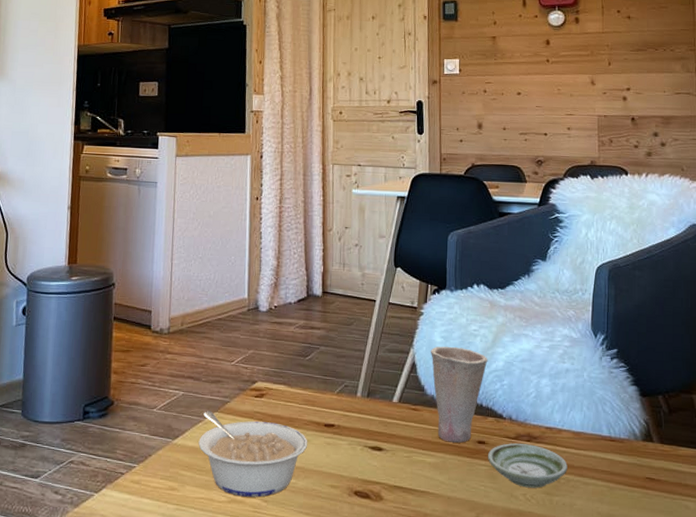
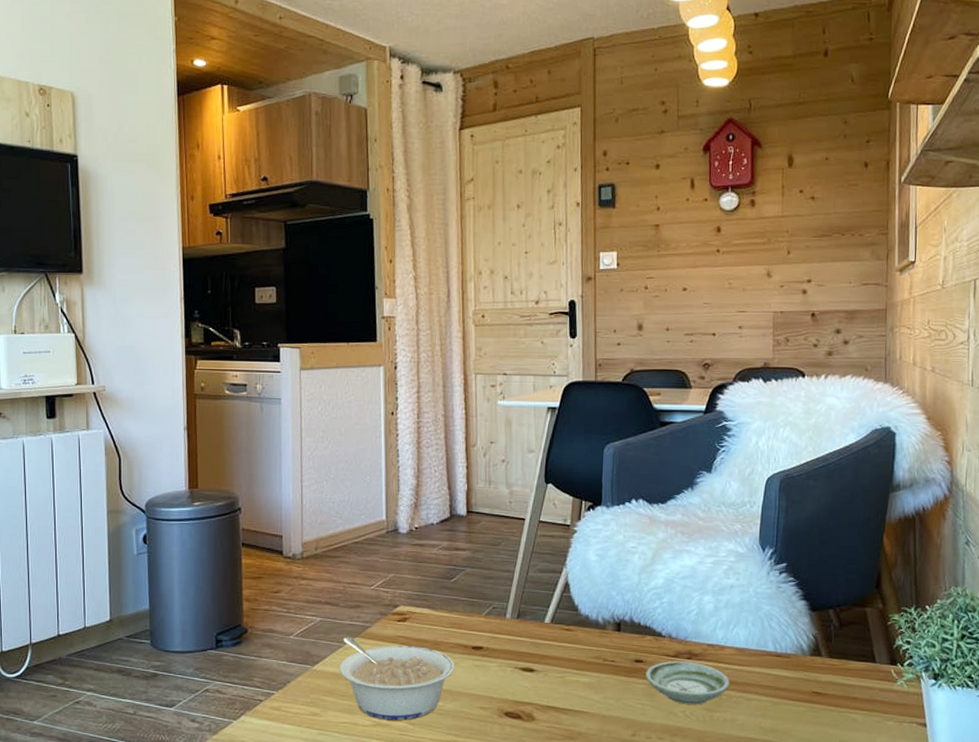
cup: present [430,346,488,443] -> none [584,564,647,662]

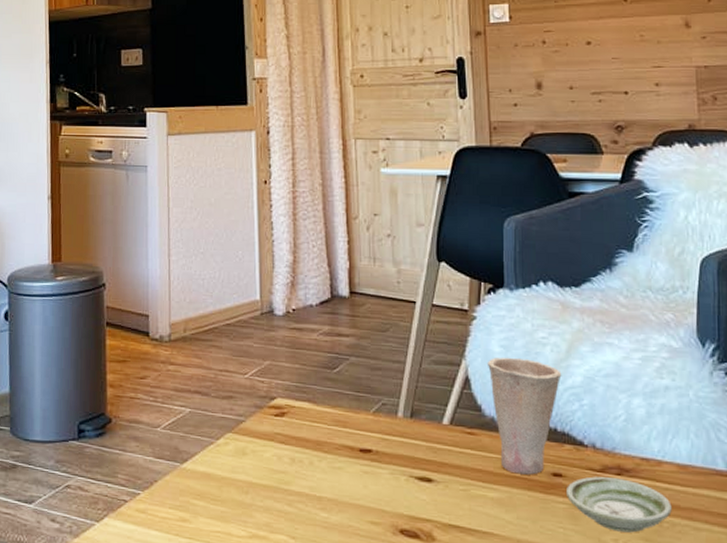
legume: present [339,636,455,721] -> none [211,431,341,533]
cup: none [584,564,647,662] -> present [486,357,562,475]

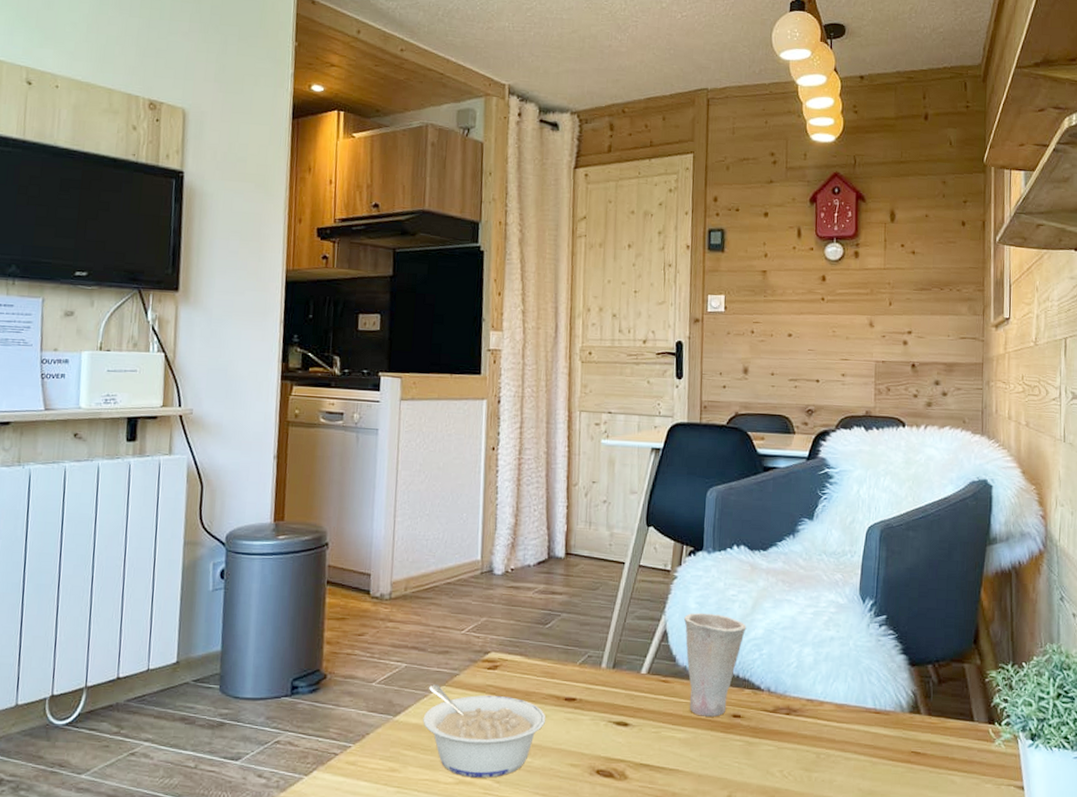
legume: none [211,431,341,533] -> present [423,684,546,778]
saucer: present [565,476,672,533] -> none [742,716,829,764]

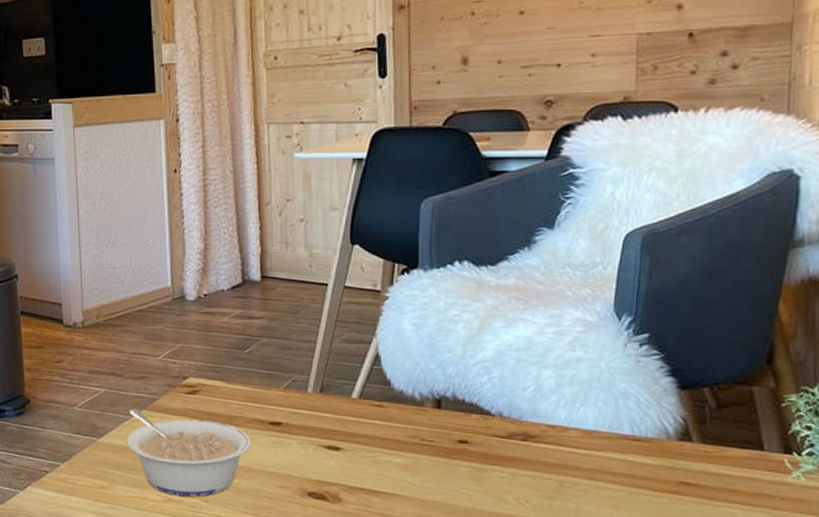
cup: present [683,612,747,717] -> none [397,334,473,442]

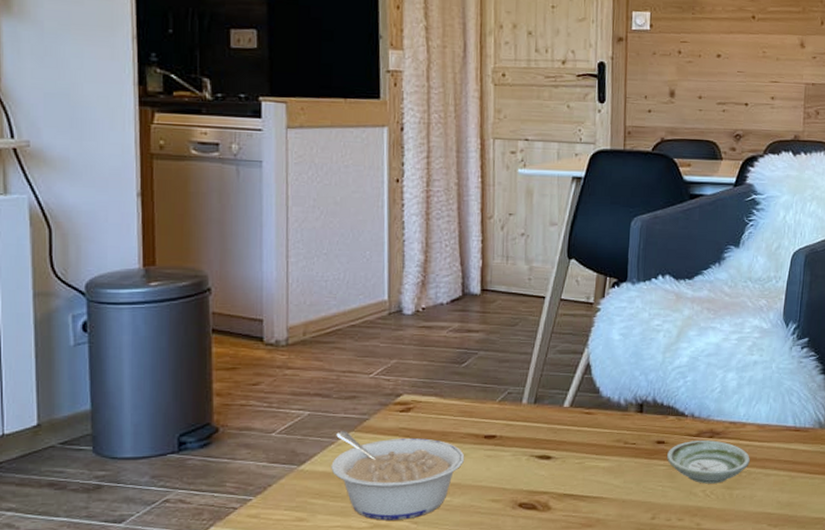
saucer: none [470,442,574,492] -> present [666,440,750,484]

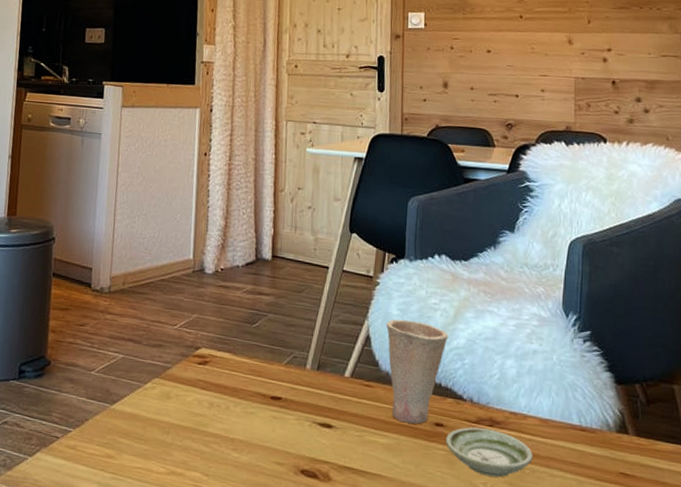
legume: present [331,431,465,521] -> none [137,376,253,471]
cup: none [607,344,671,445] -> present [386,319,449,424]

